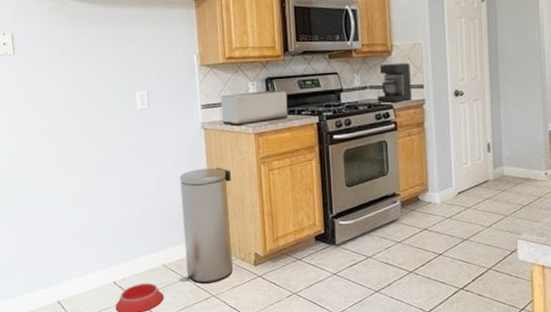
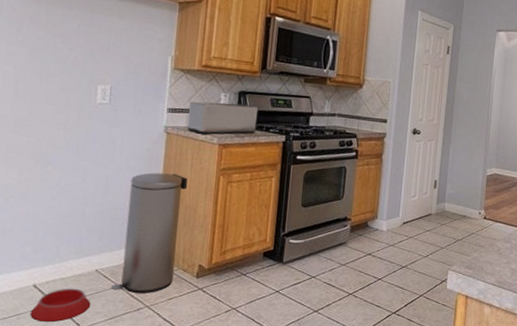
coffee maker: present [377,63,412,103] -> none [343,96,378,133]

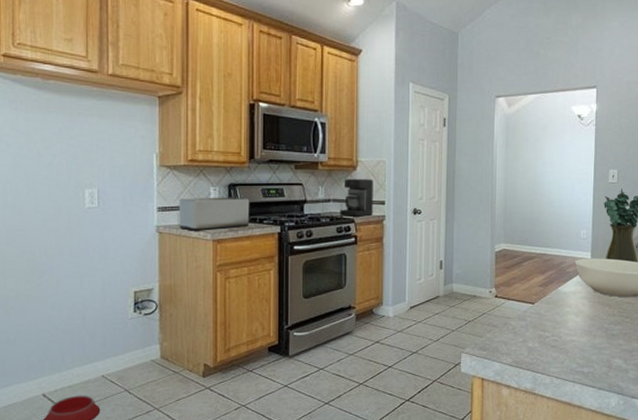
pedal bin: present [110,172,187,293] -> none [118,274,184,396]
coffee maker: none [343,96,378,133] -> present [339,179,373,217]

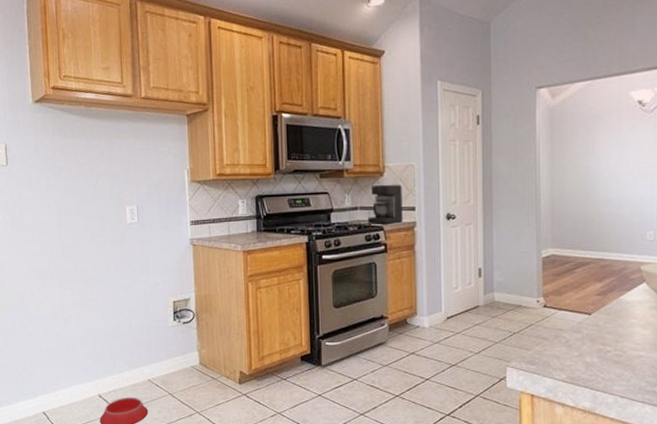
toaster: present [179,197,250,231] -> none [209,208,278,243]

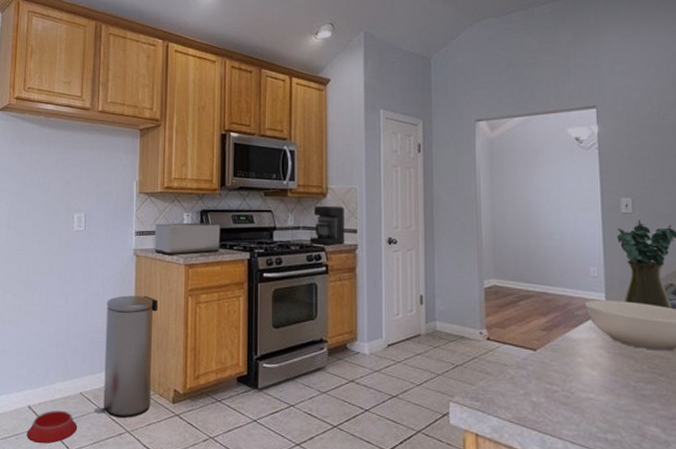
pedal bin: none [163,284,218,400] -> present [94,295,157,418]
toaster: none [209,208,278,243] -> present [154,222,221,255]

